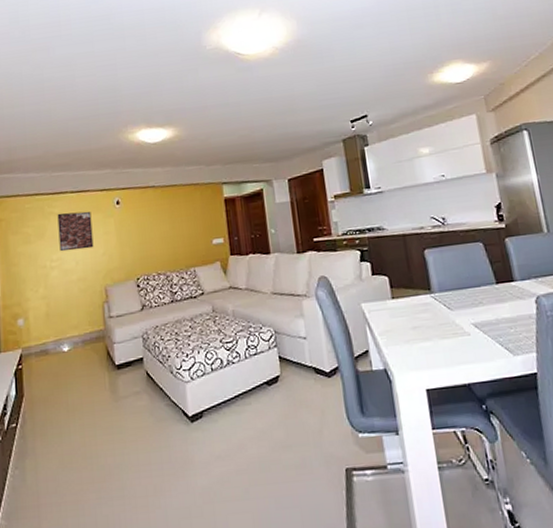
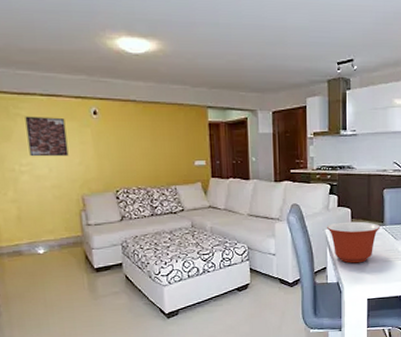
mixing bowl: none [362,290,428,344] -> present [326,221,381,264]

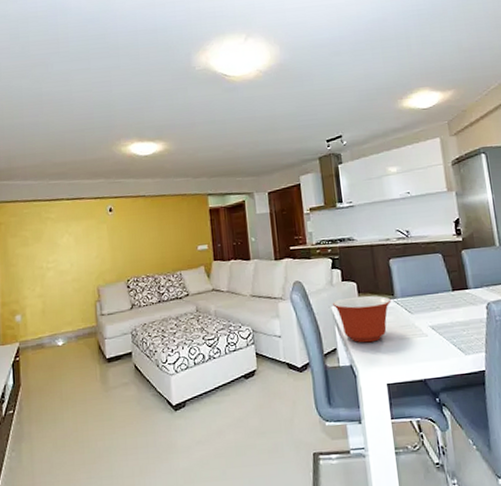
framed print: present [25,116,69,157] -> none [54,217,88,254]

